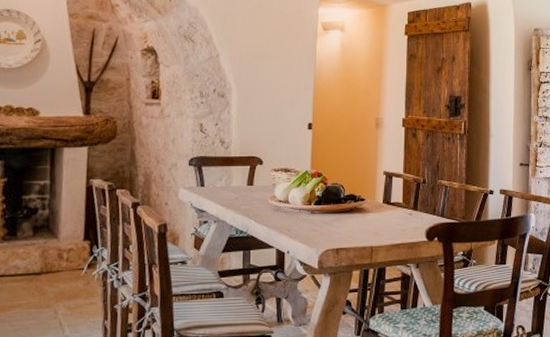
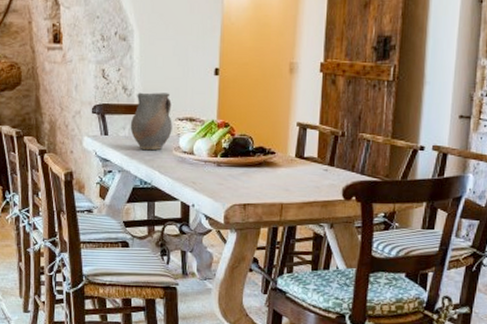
ceramic pitcher: none [226,145,268,199] -> present [130,92,172,150]

